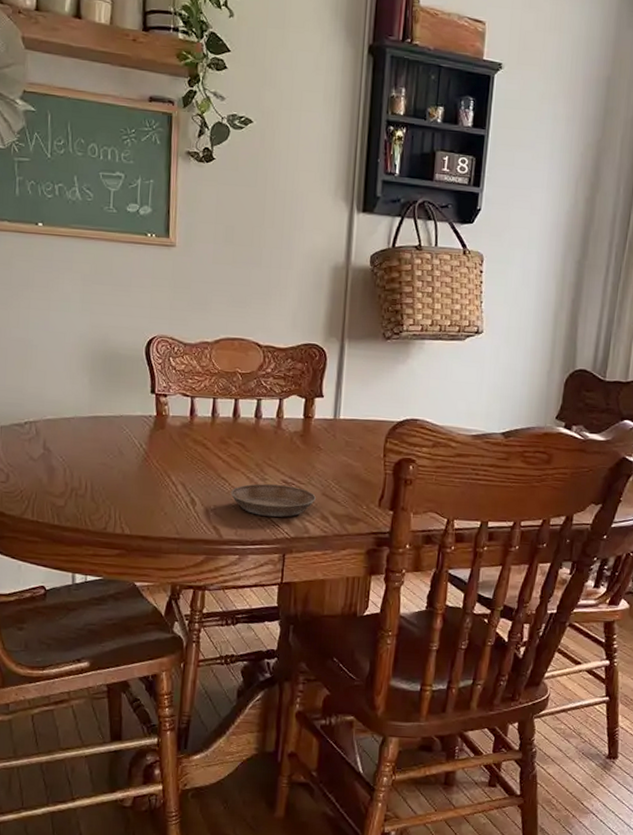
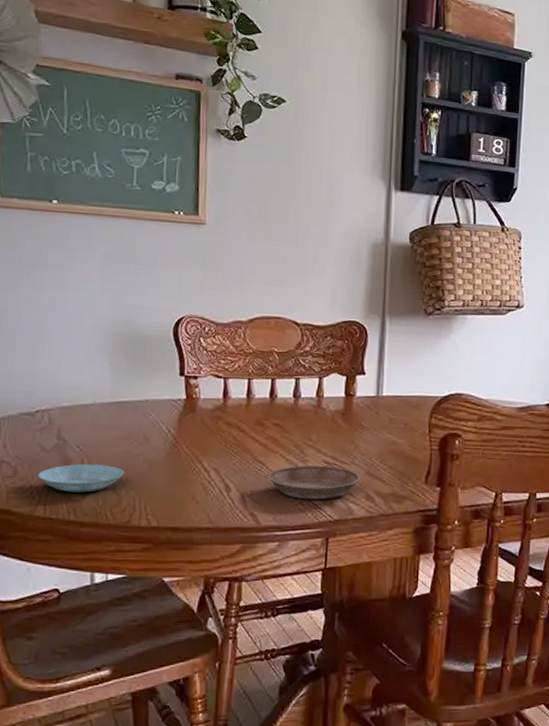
saucer: none [26,473,102,500] -> present [37,463,125,493]

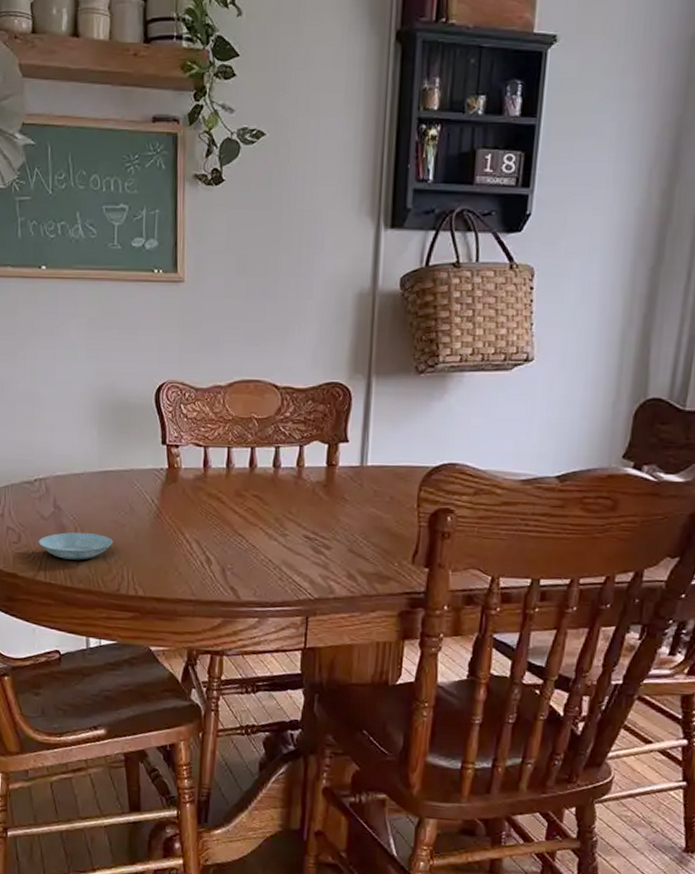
saucer: present [268,466,360,499] -> none [248,540,341,576]

